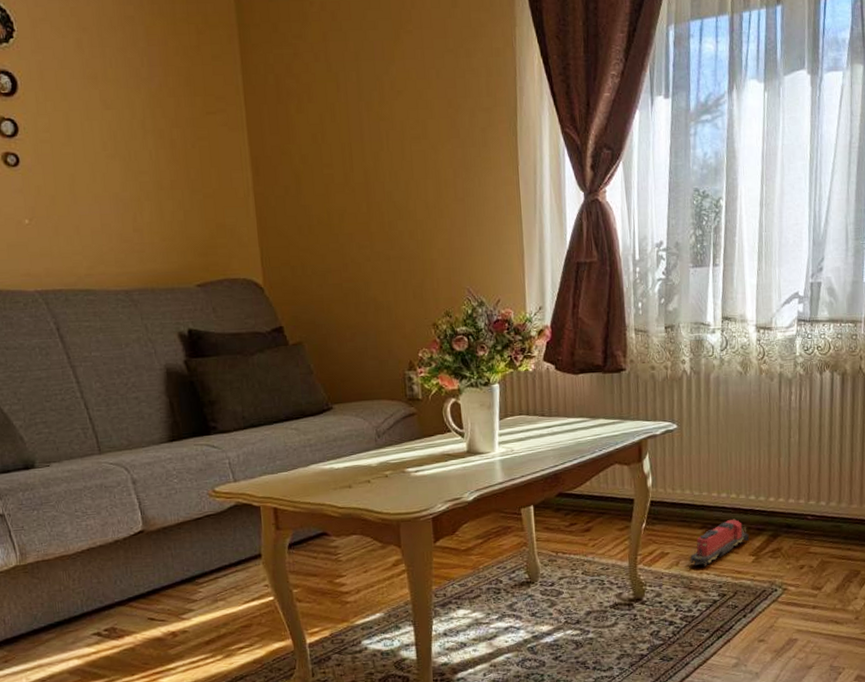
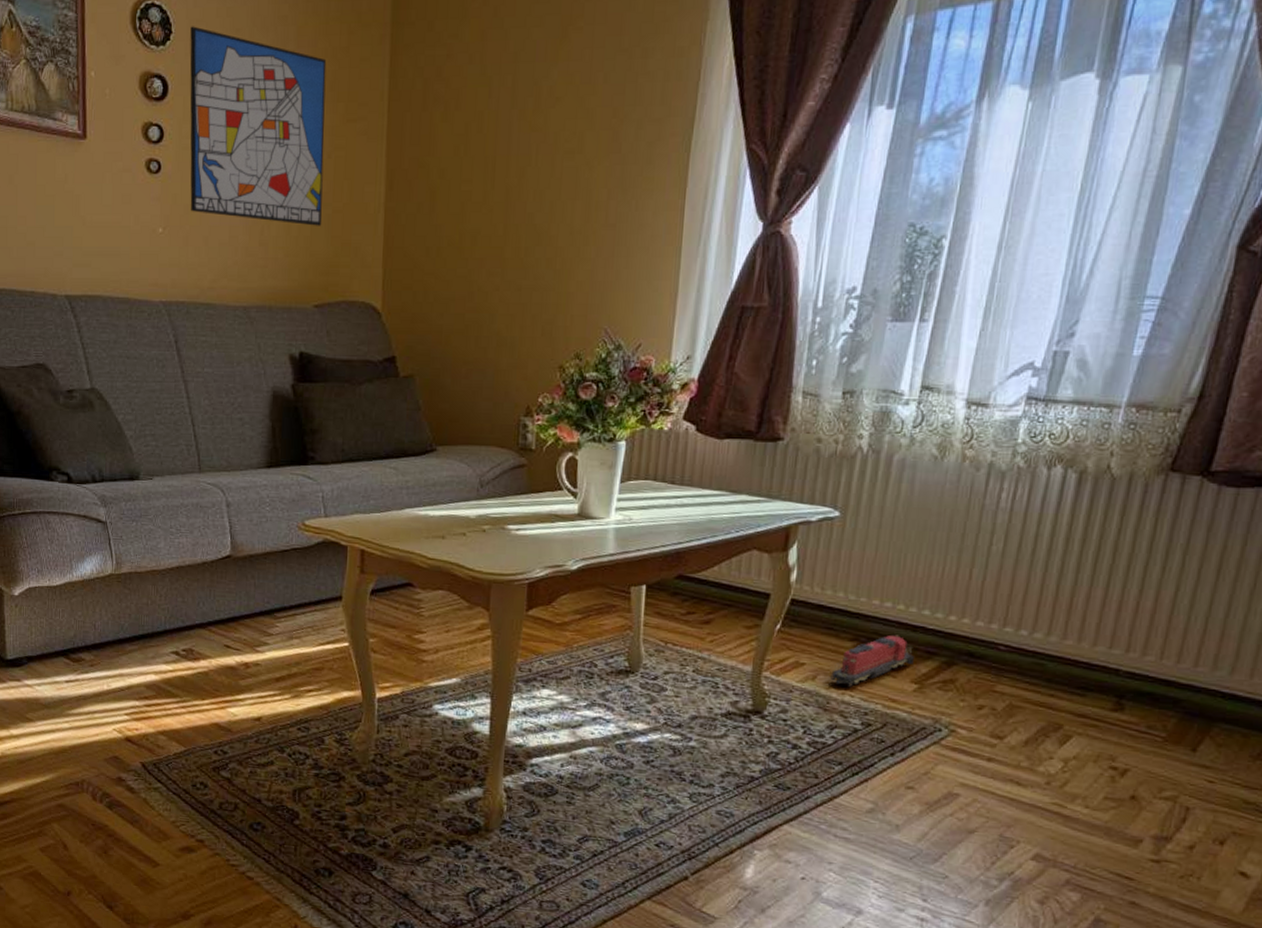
wall art: none [34,24,194,211] -> present [190,26,327,226]

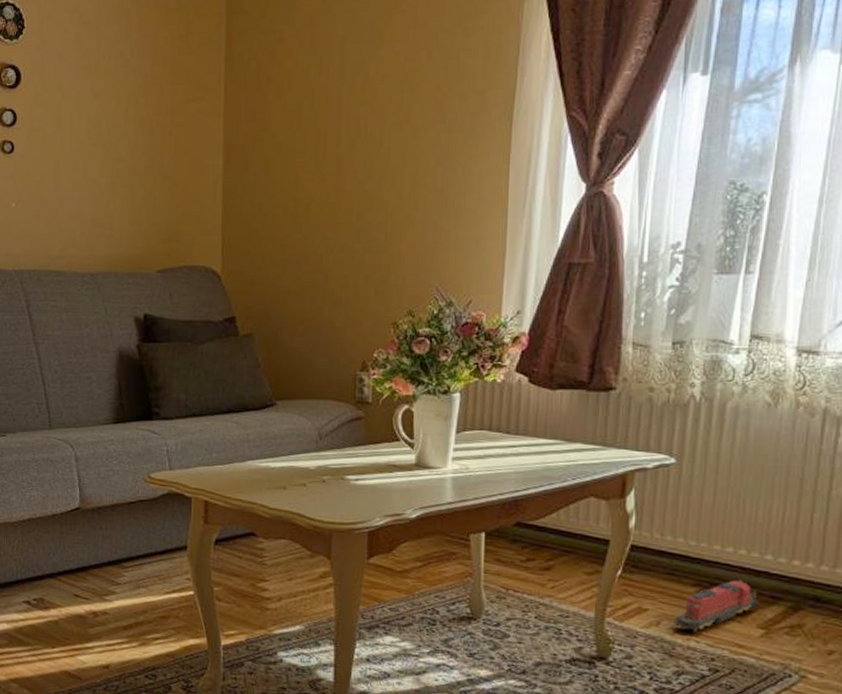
wall art: present [190,26,327,226] -> none [41,21,167,198]

